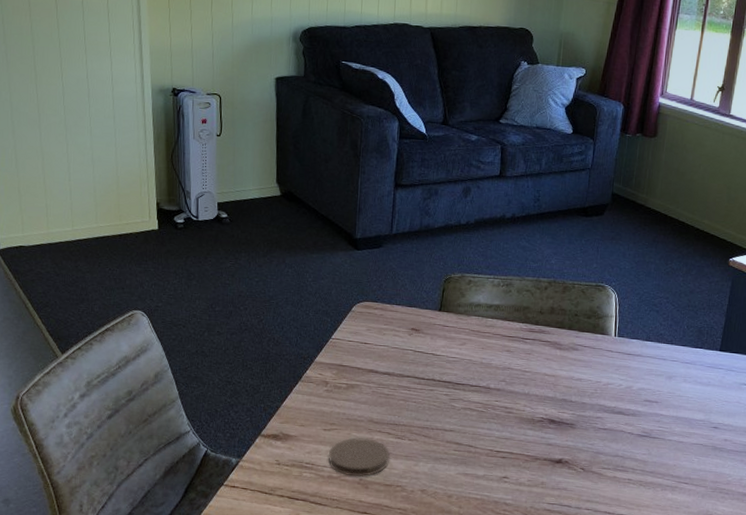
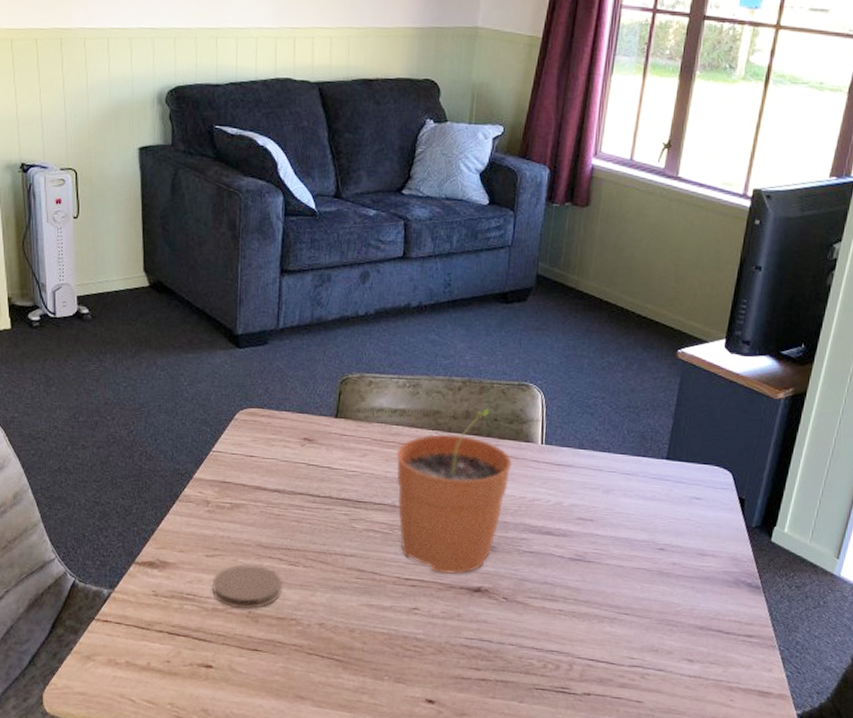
plant pot: none [490,305,590,448] -> present [396,408,512,575]

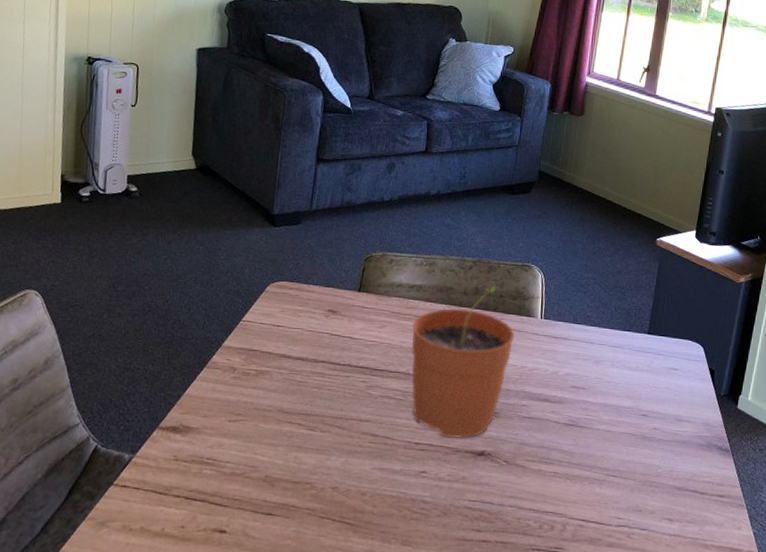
coaster: present [211,564,282,610] -> none [232,429,300,474]

